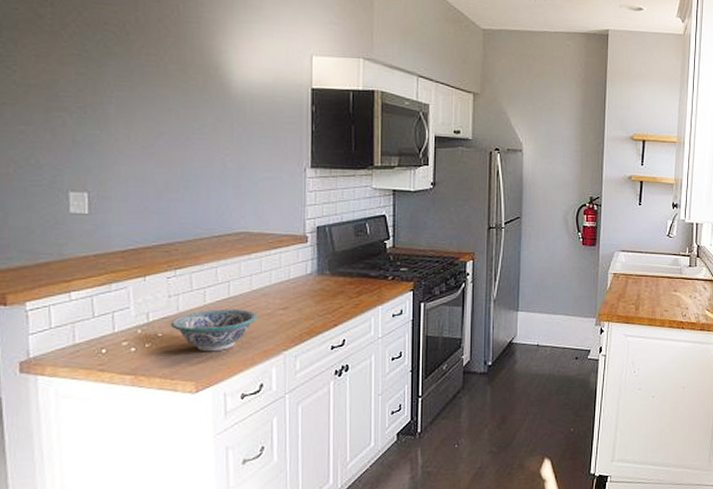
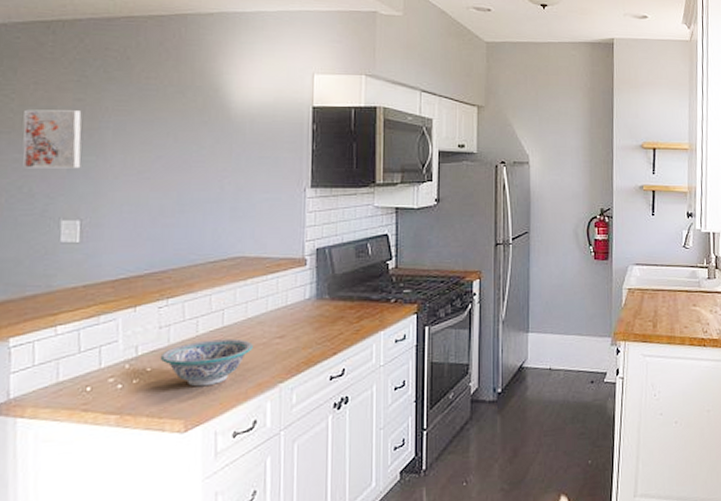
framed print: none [27,82,86,142] -> present [23,109,82,169]

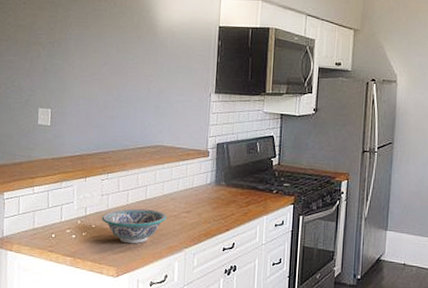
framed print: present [23,109,82,169] -> none [15,23,54,70]

